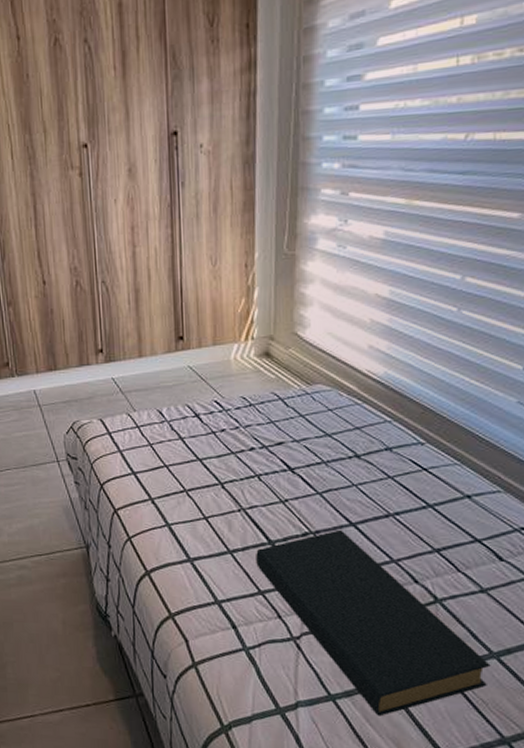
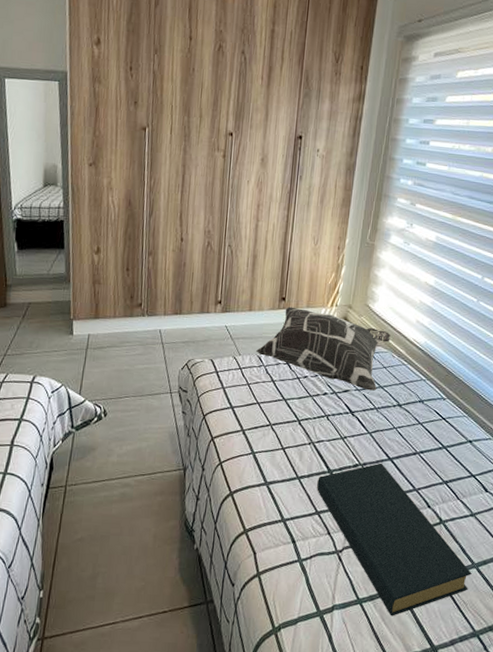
decorative pillow: none [155,346,333,441] -> present [256,306,391,391]

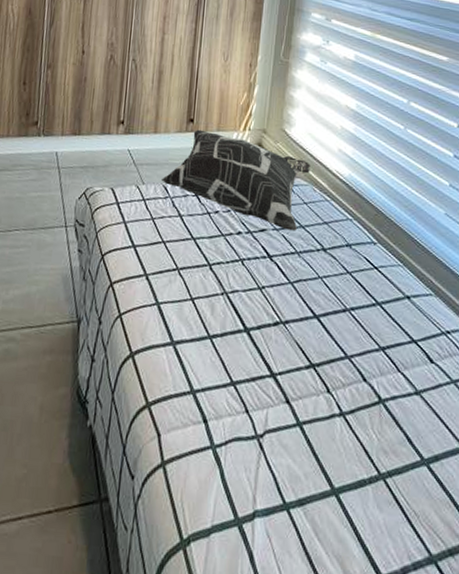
hardback book: present [317,463,472,616] -> none [232,321,422,530]

